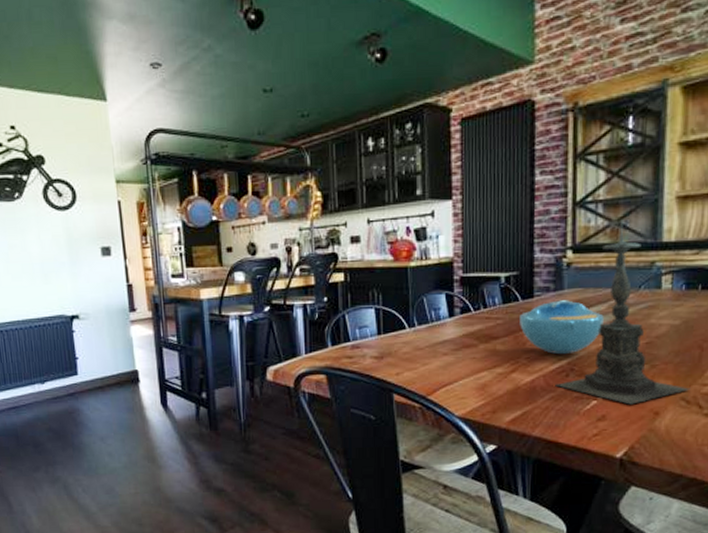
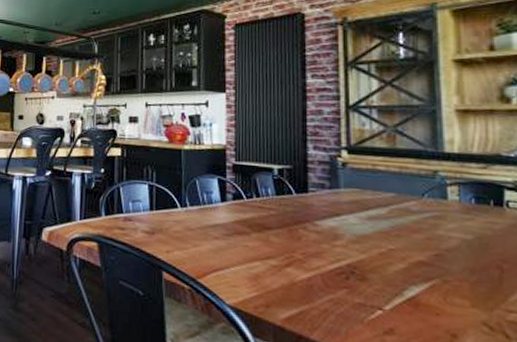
bowl: present [520,300,604,355] -> none [294,198,385,256]
candle holder: present [555,219,691,405] -> none [334,126,493,322]

